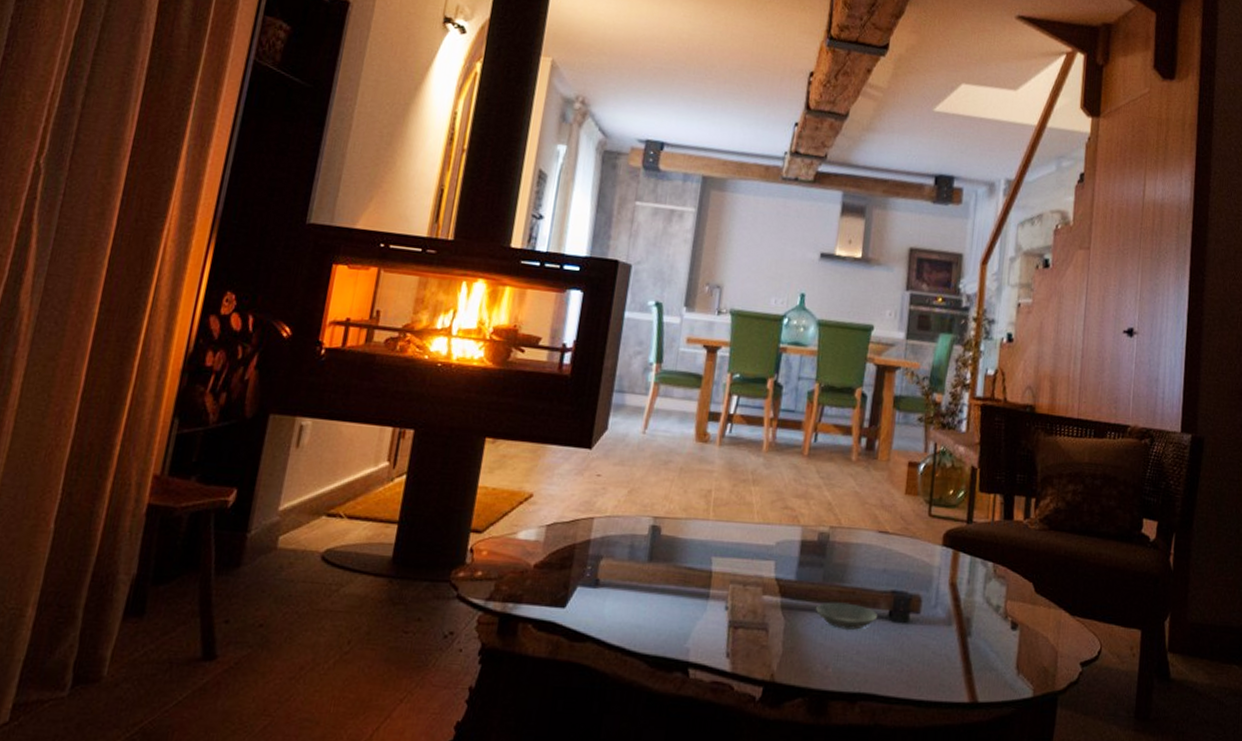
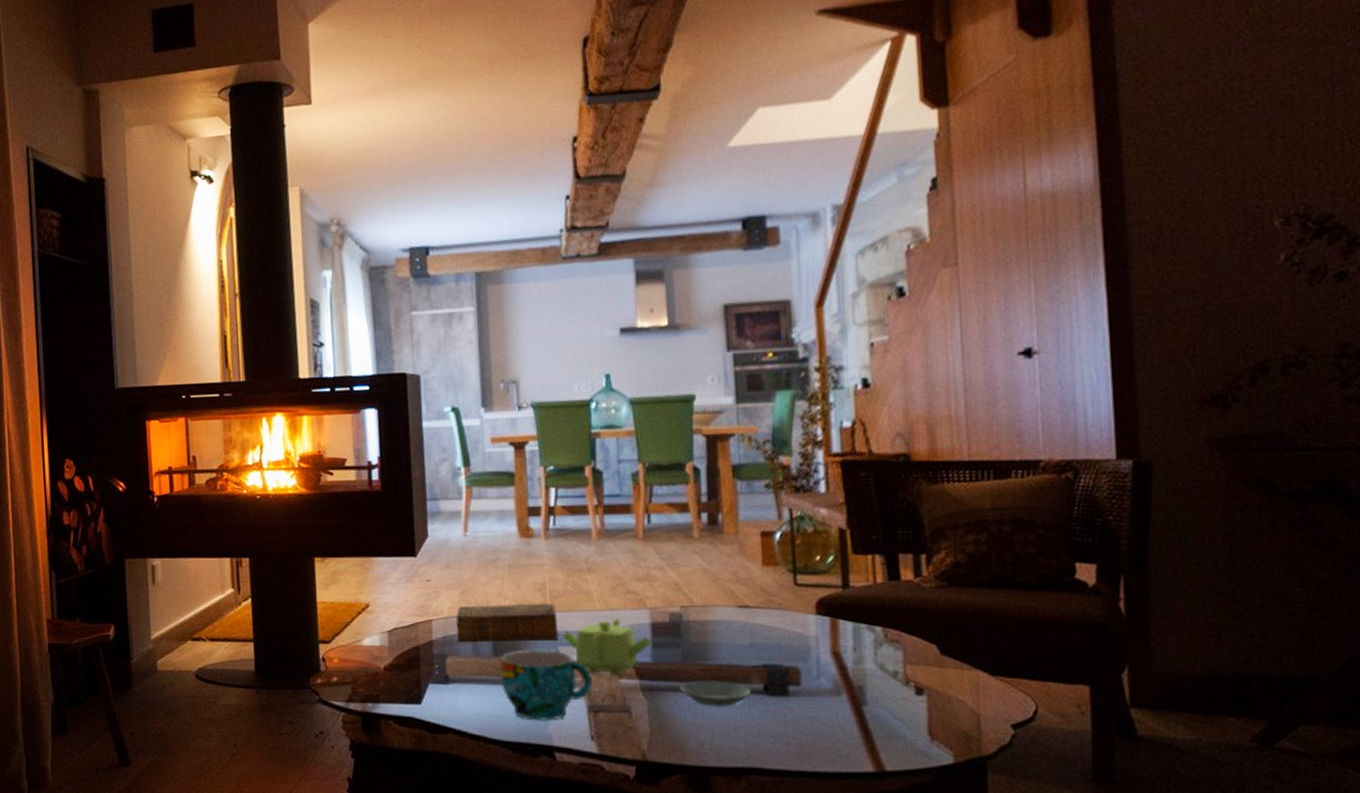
book: none [615,505,717,552] -> present [455,603,559,643]
cup: none [649,558,738,634] -> present [499,650,593,721]
teapot: none [717,533,798,593] -> present [562,618,651,677]

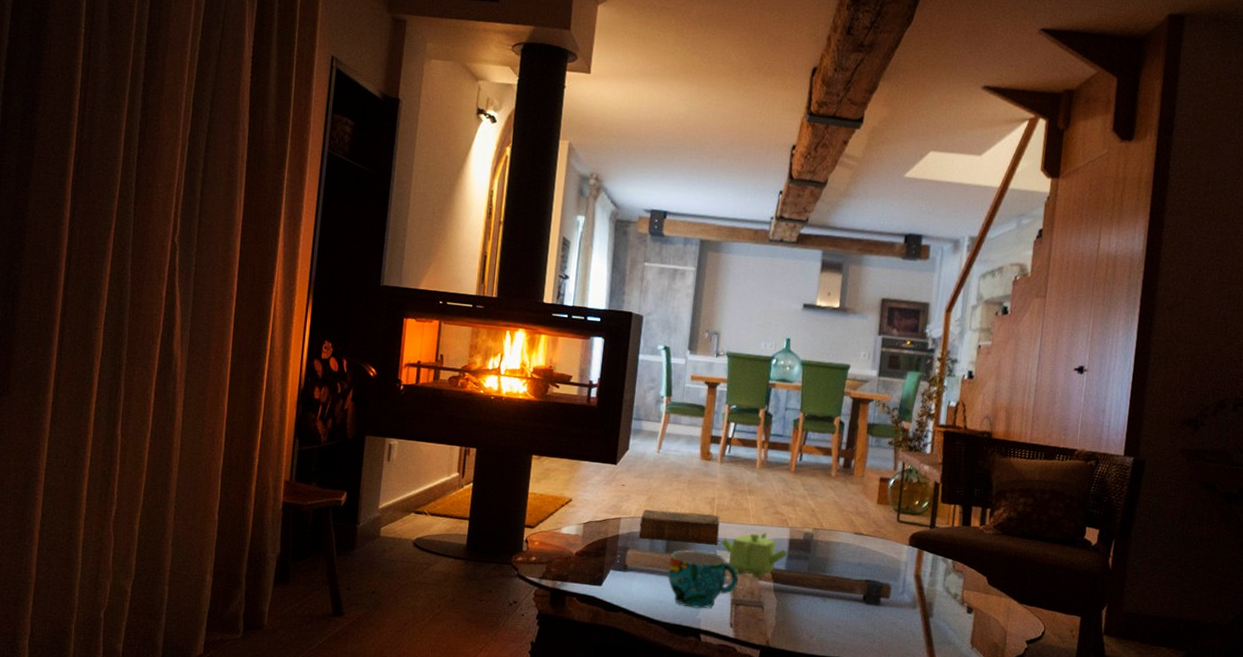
saucer: present [680,680,751,706] -> none [803,587,853,609]

